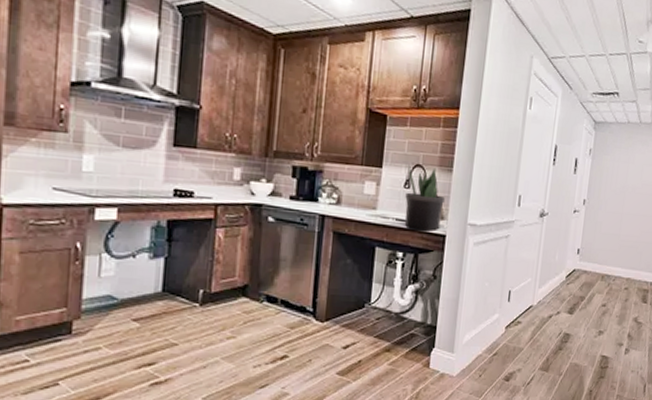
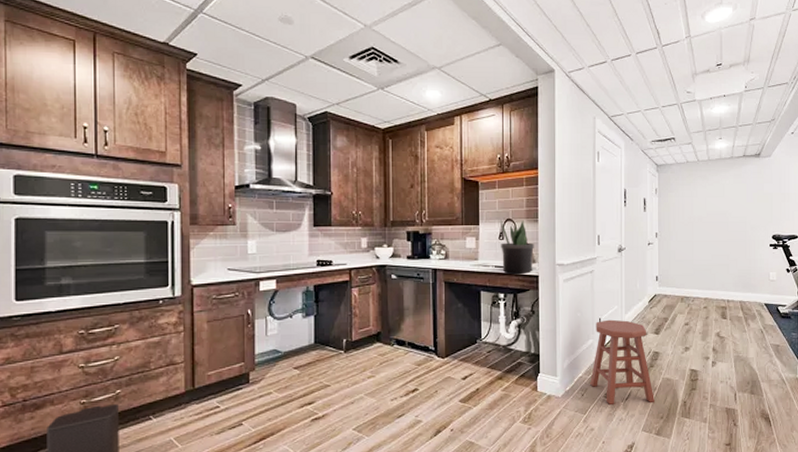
stool: none [490,293,560,389] -> present [590,319,654,405]

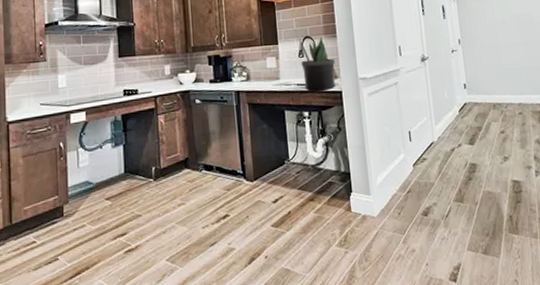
stool: present [590,319,654,405] -> none [405,131,477,223]

